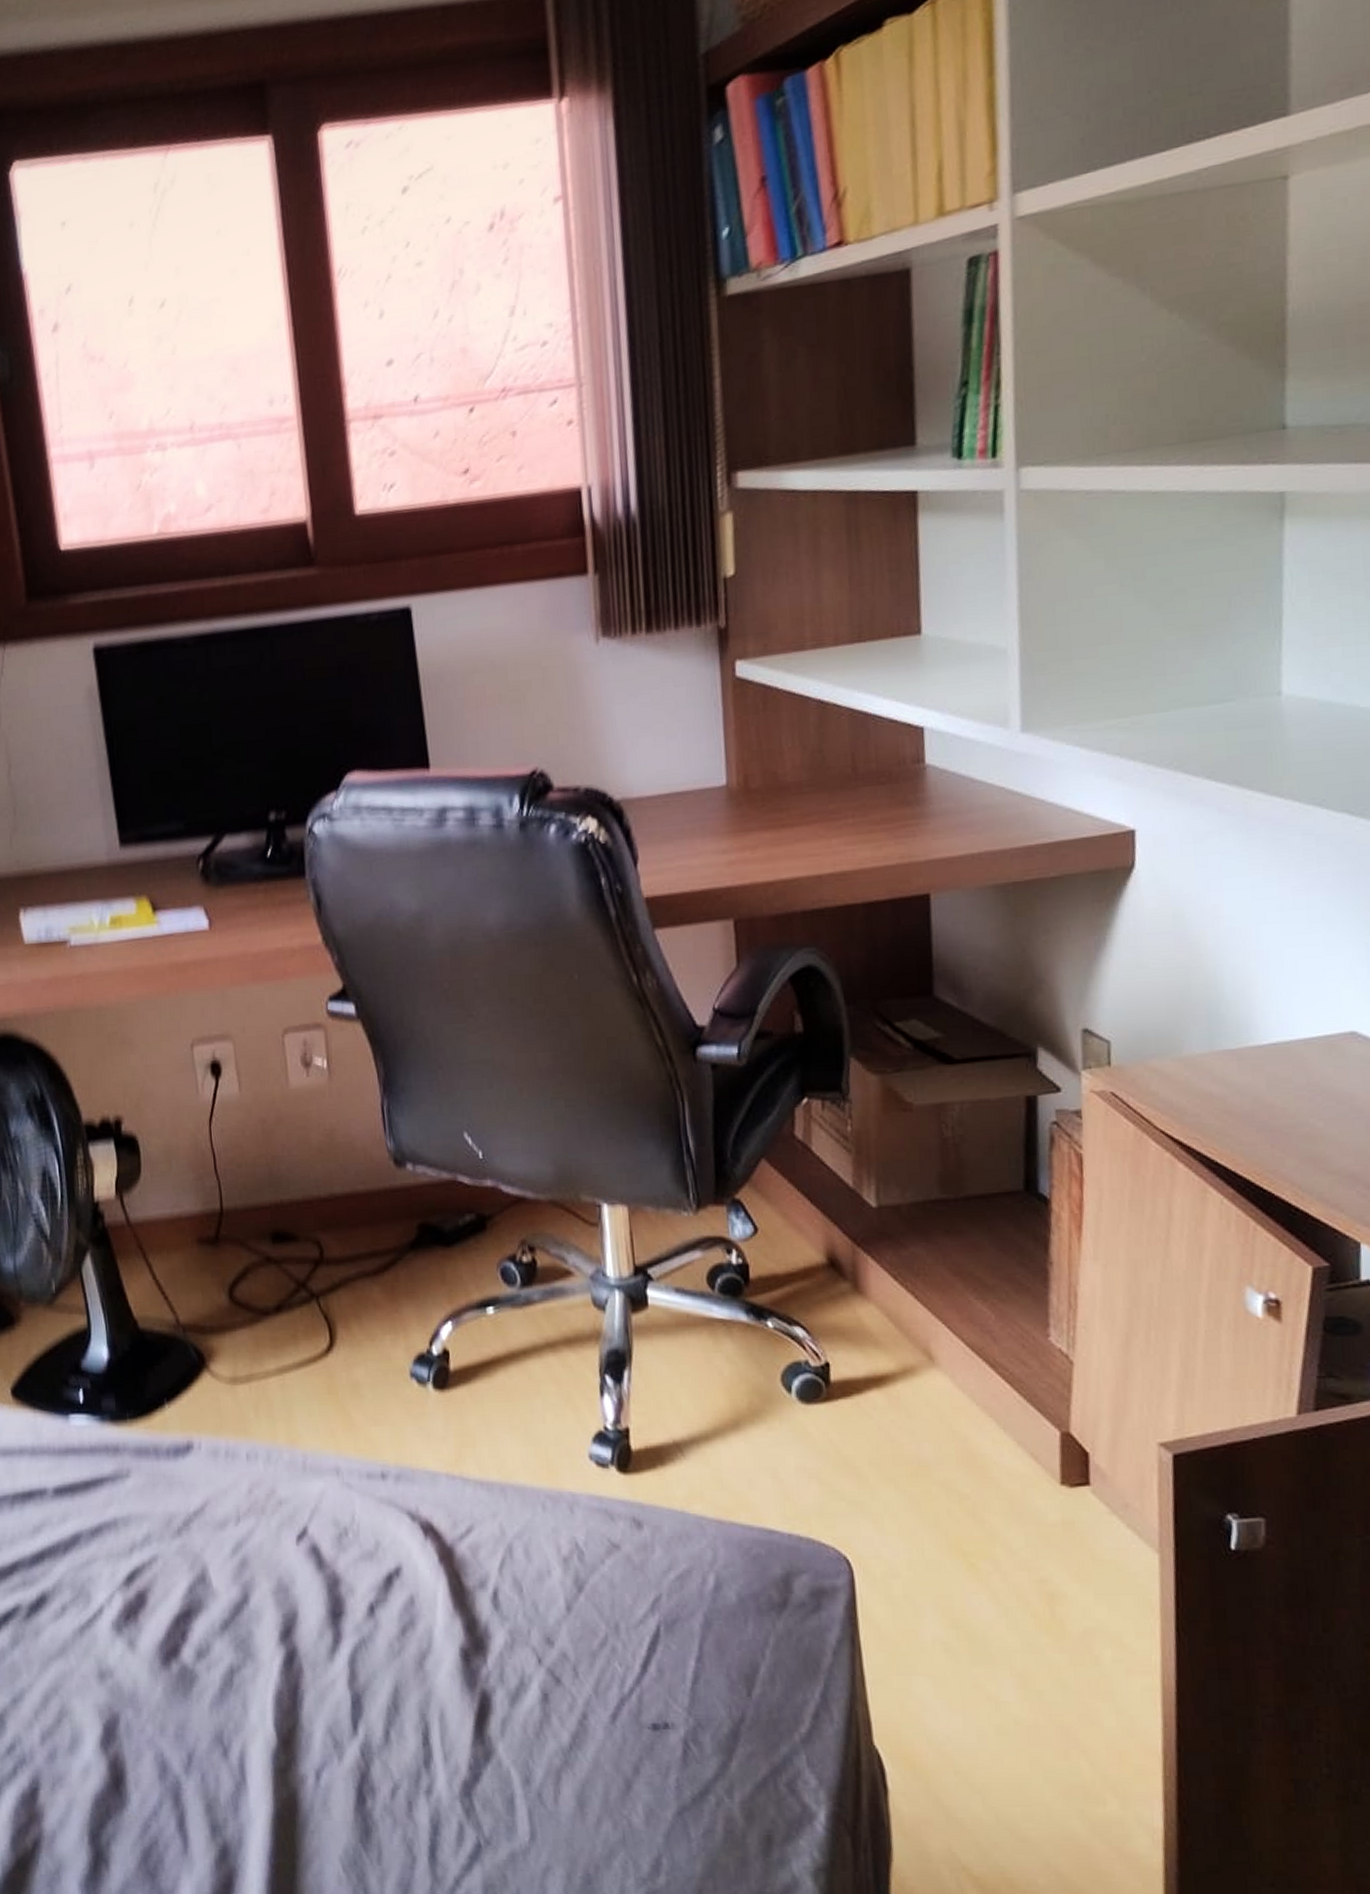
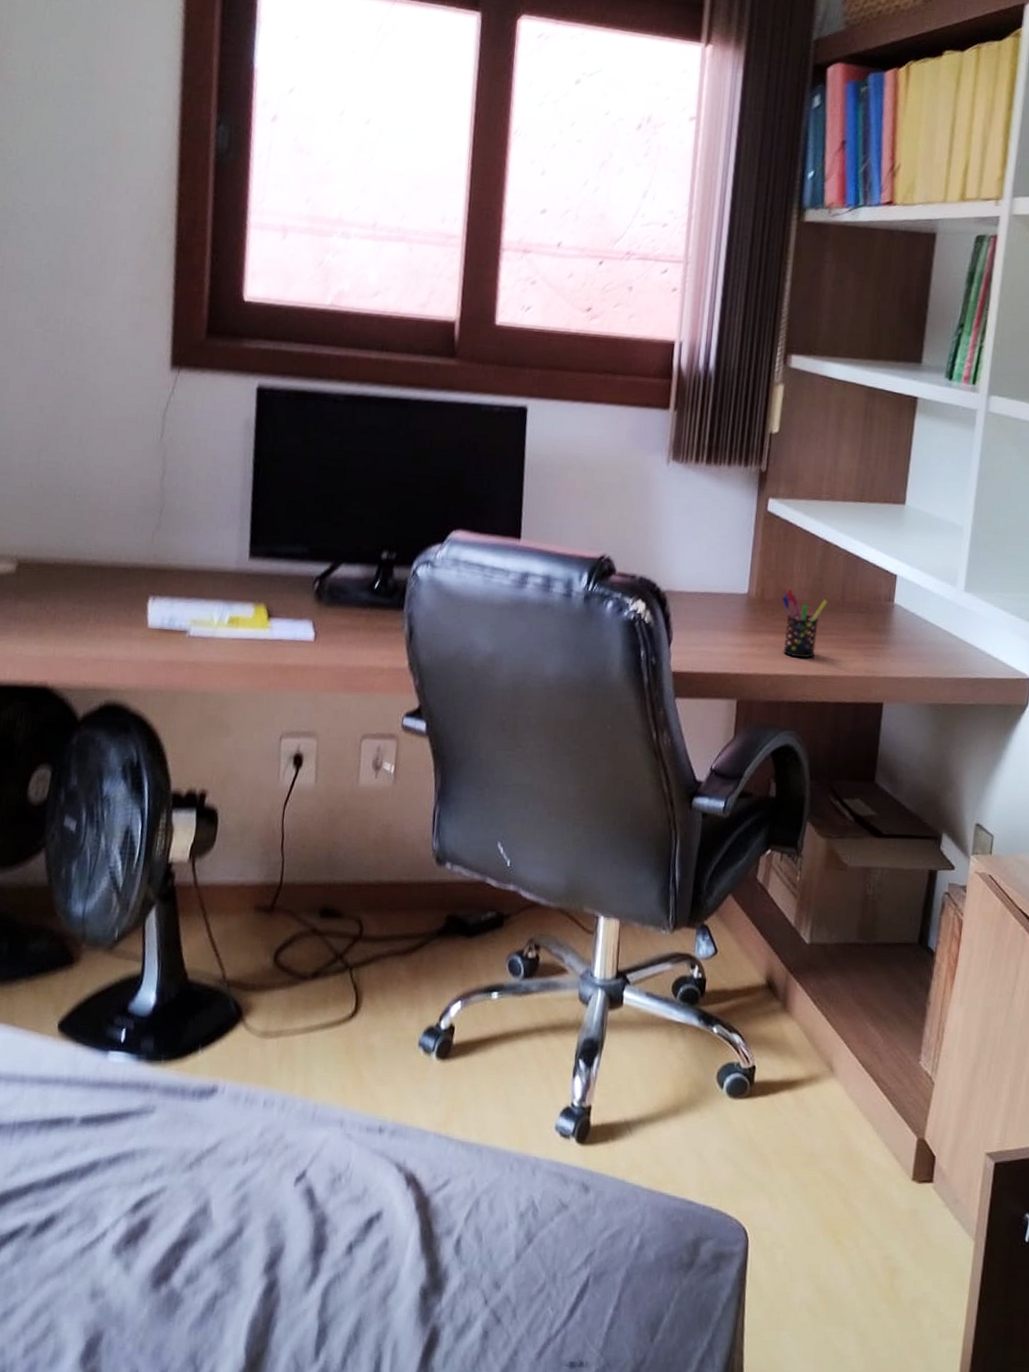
pen holder: none [772,769,835,855] -> present [781,588,828,658]

